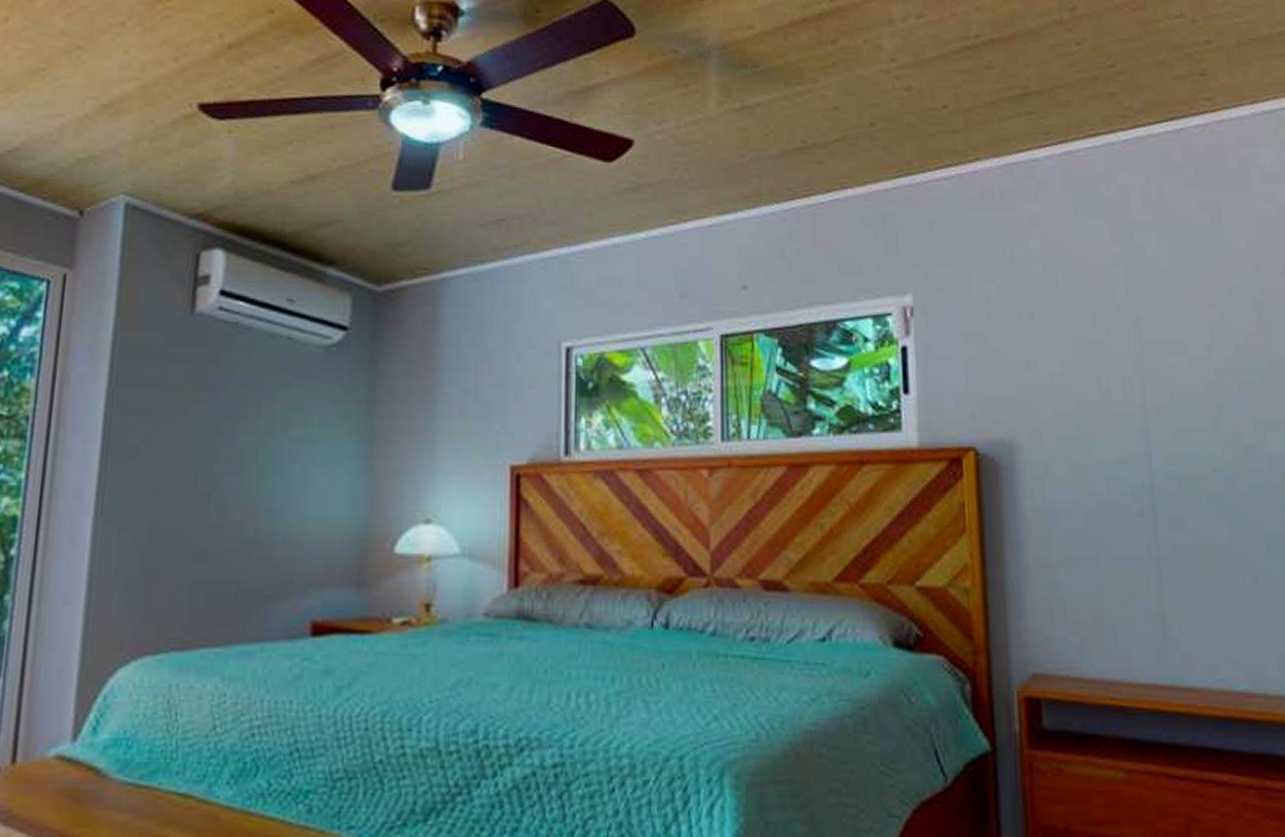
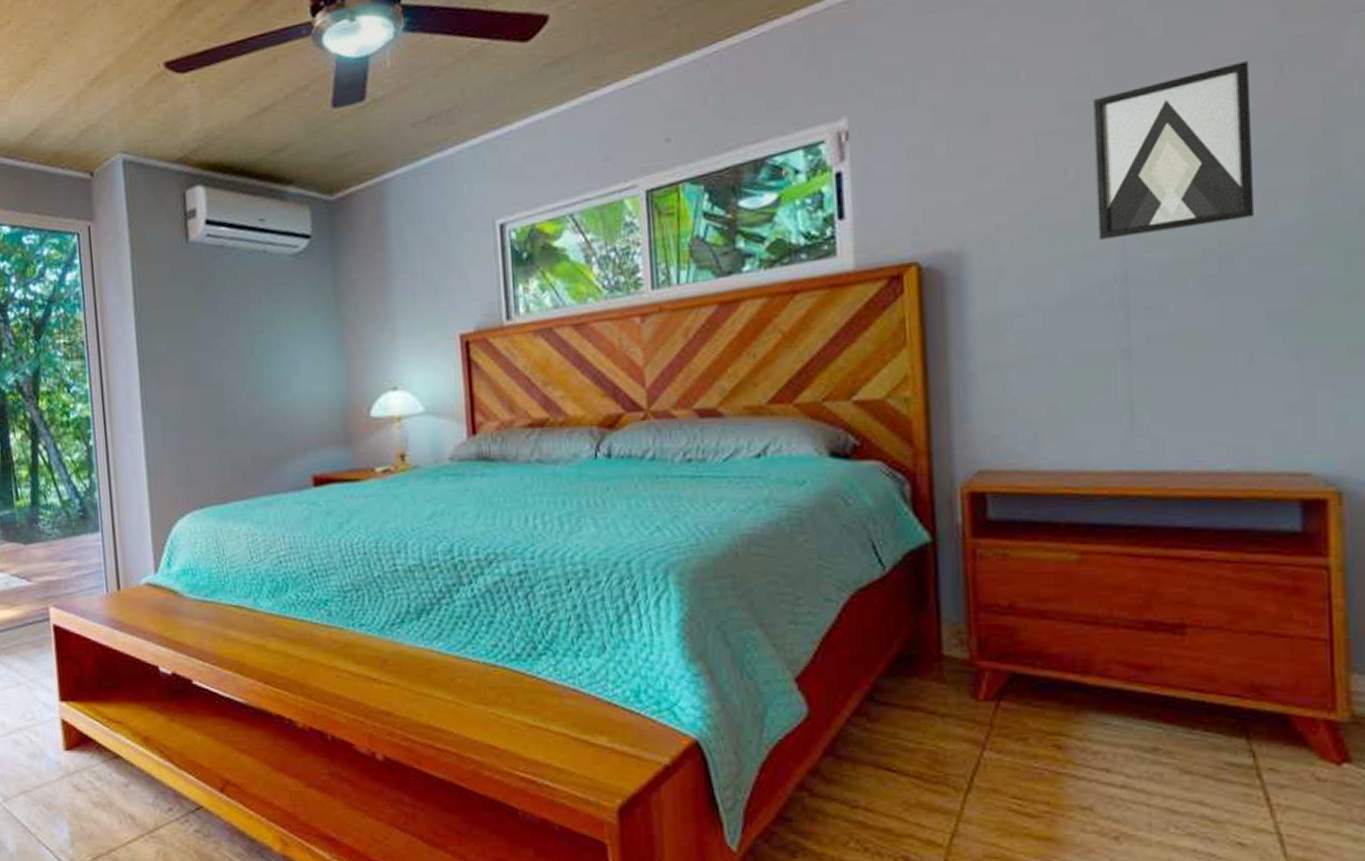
wall art: none [1118,302,1250,448] -> present [1093,61,1255,240]

